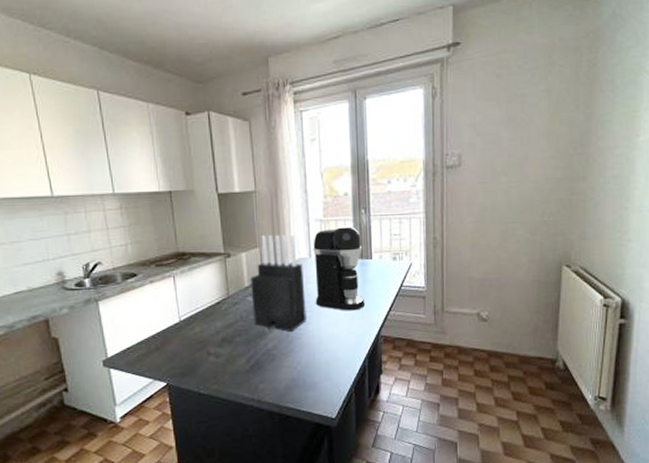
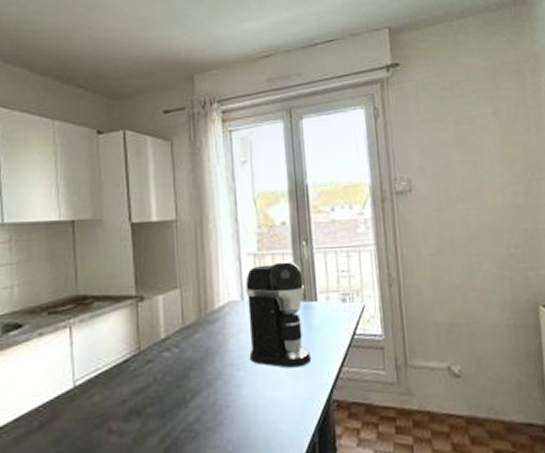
knife block: present [250,234,306,331] -> none [168,272,238,398]

